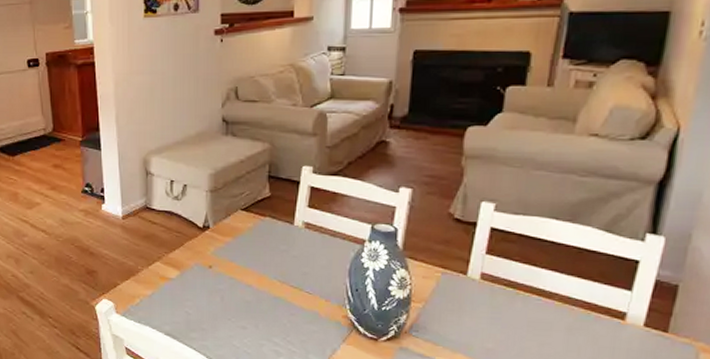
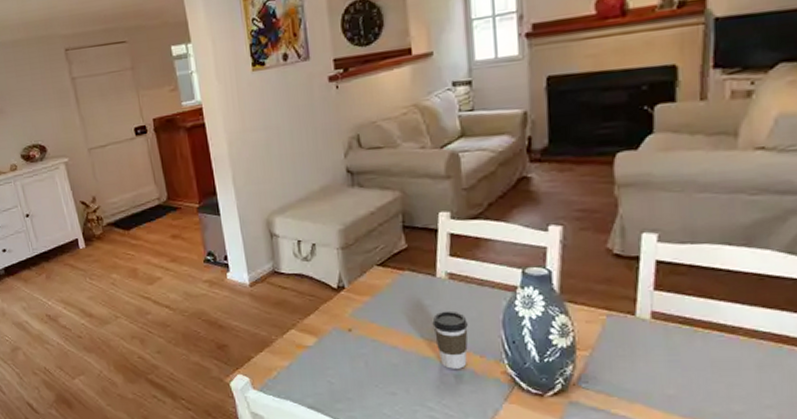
coffee cup: none [286,257,318,310] -> present [432,311,468,369]

